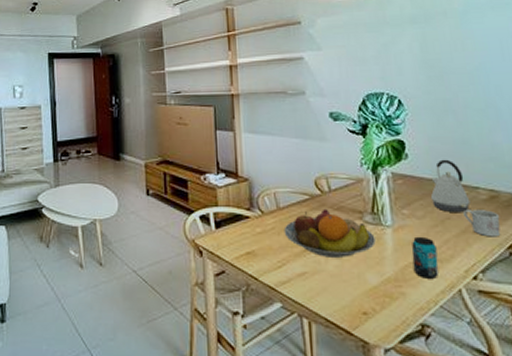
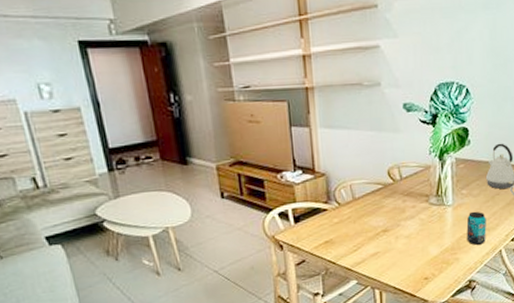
fruit bowl: present [284,209,376,257] -> none [359,195,438,238]

